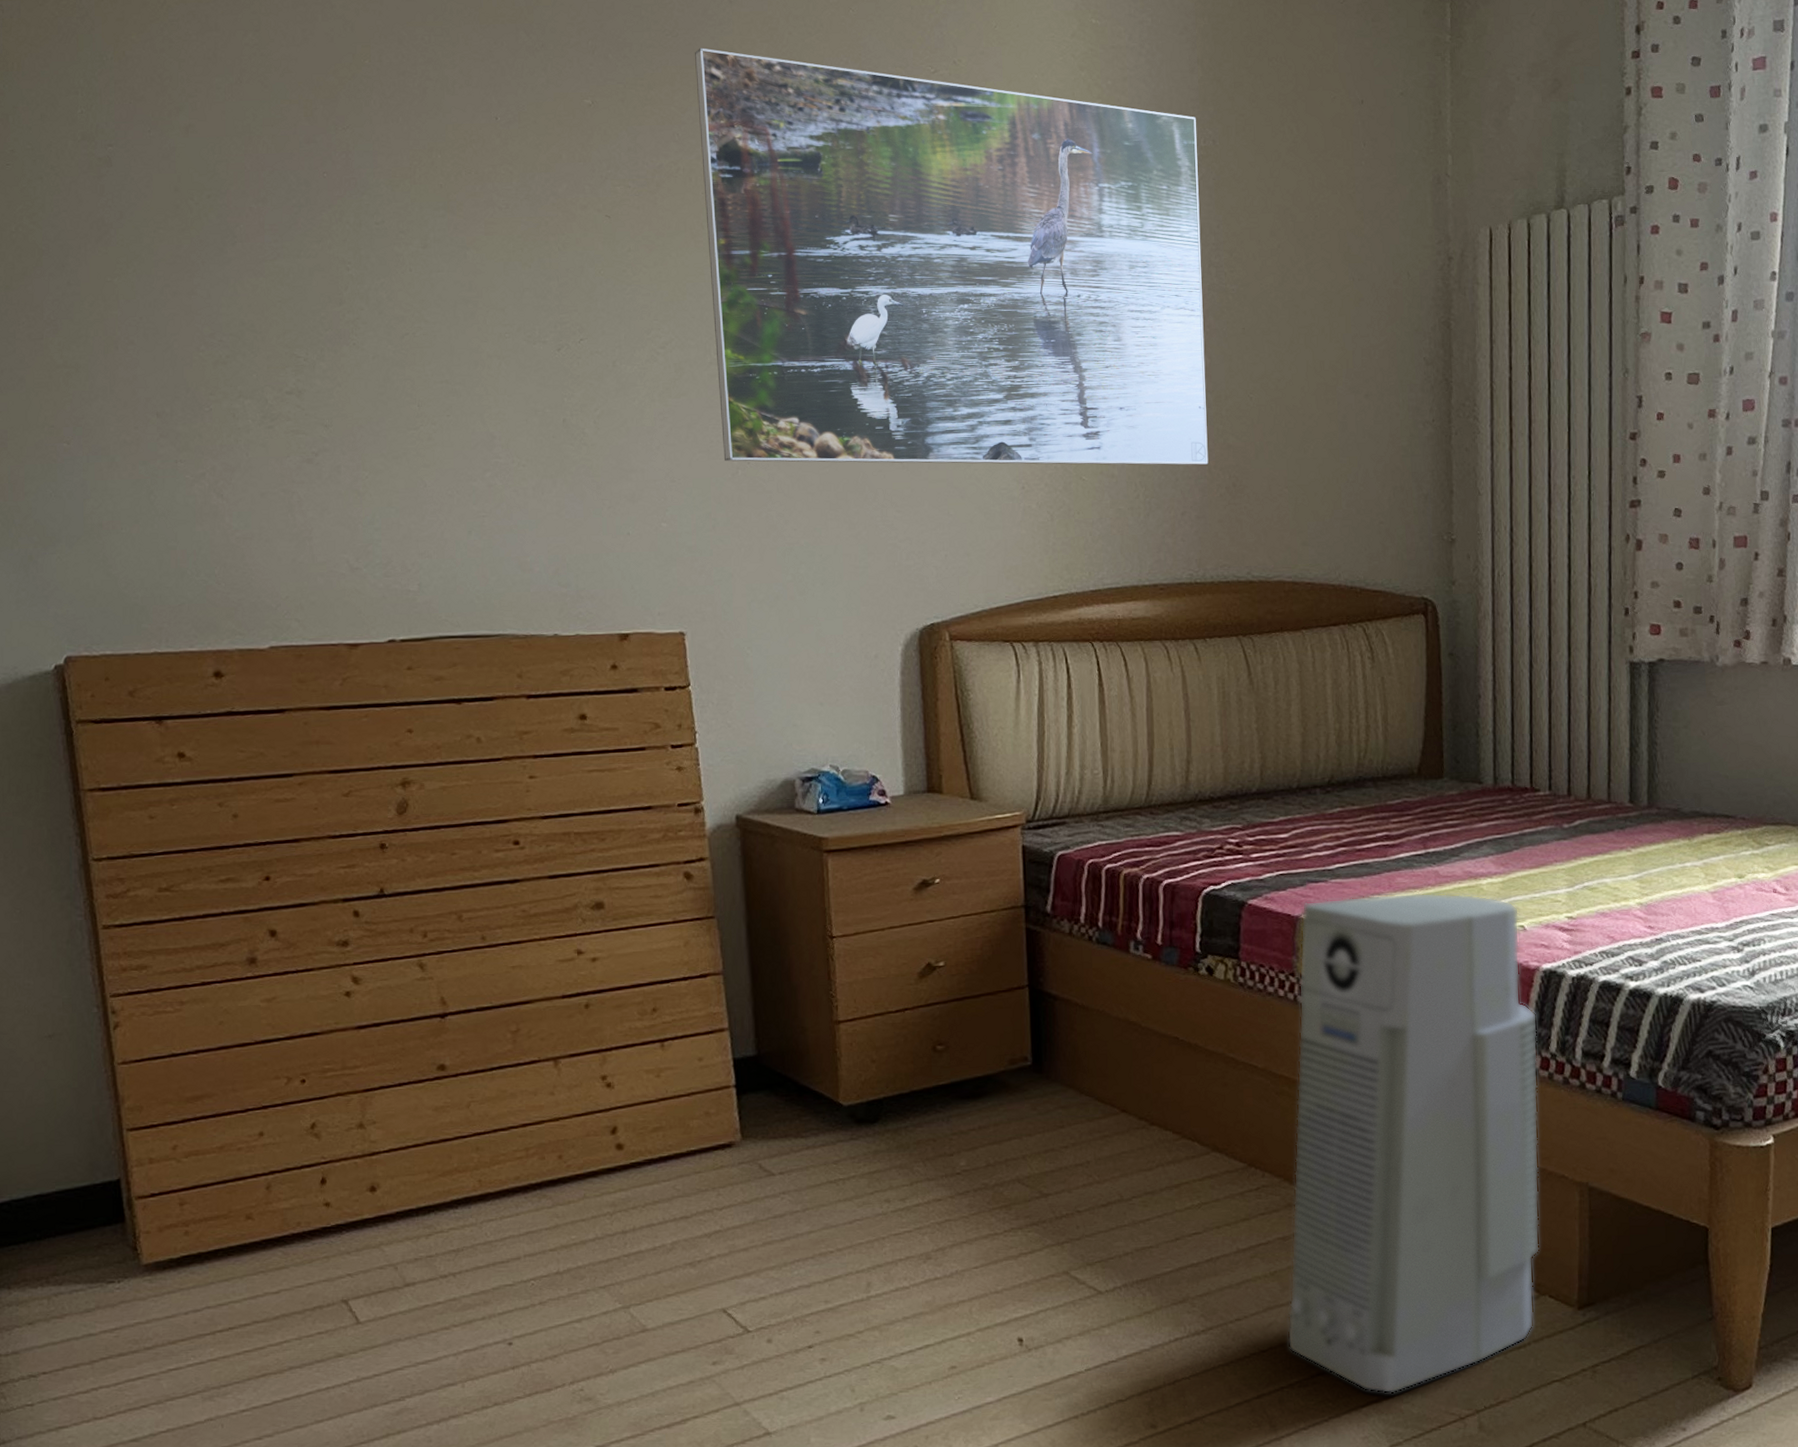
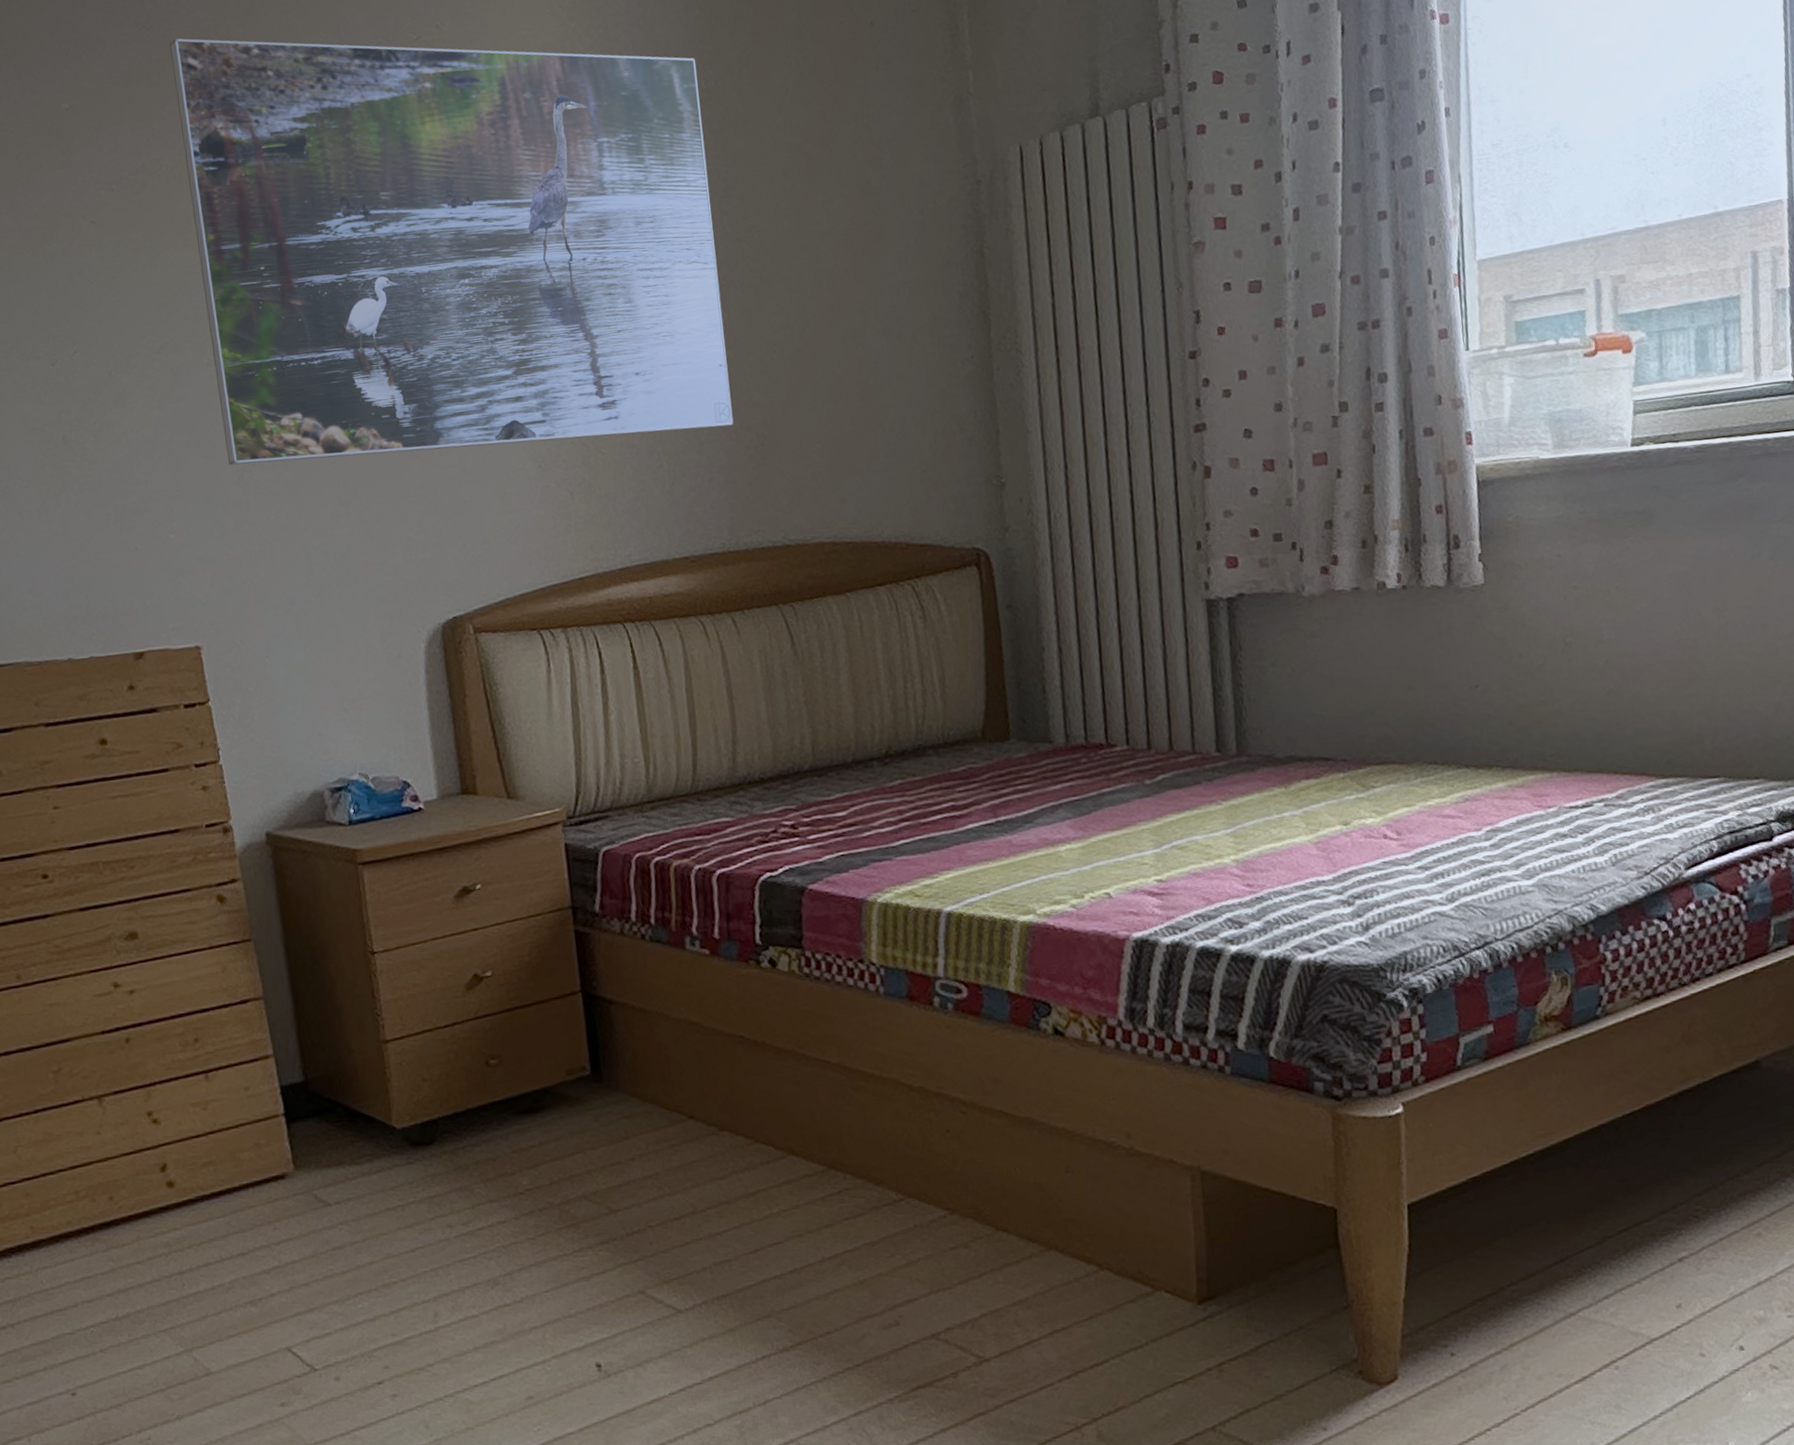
air purifier: present [1287,892,1540,1394] -> none [866,862,1152,1405]

